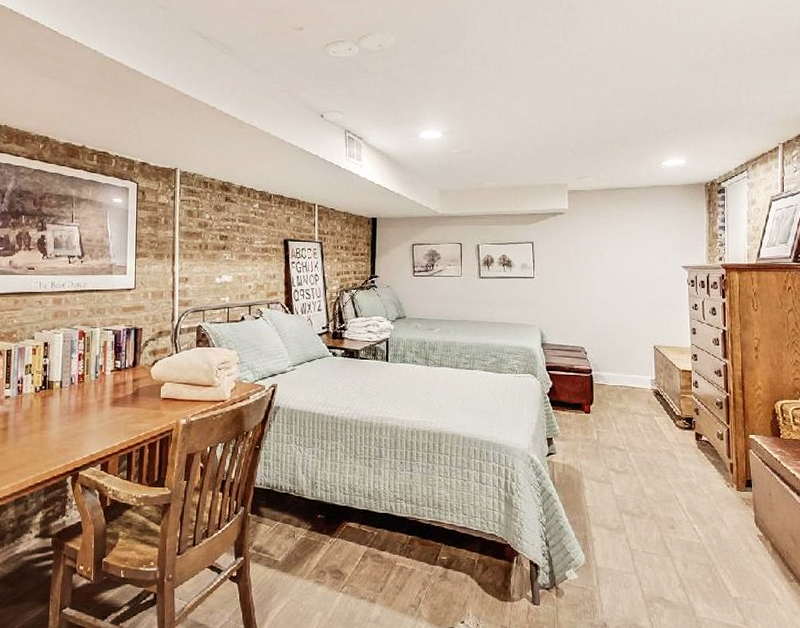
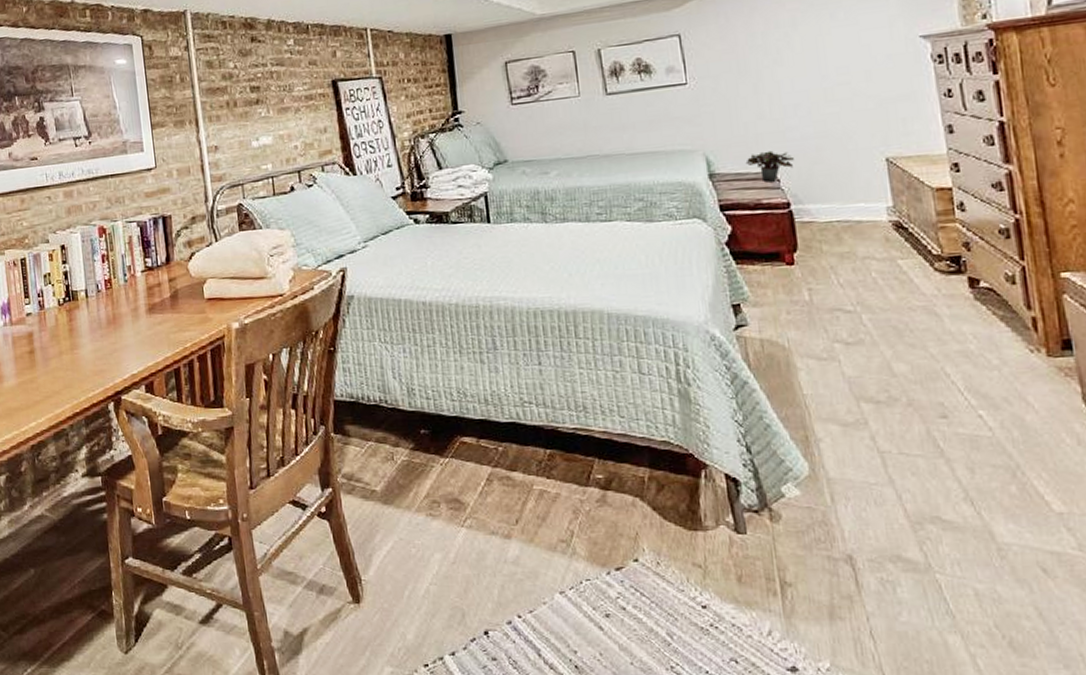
potted plant: none [566,332,597,354] -> present [745,150,794,183]

